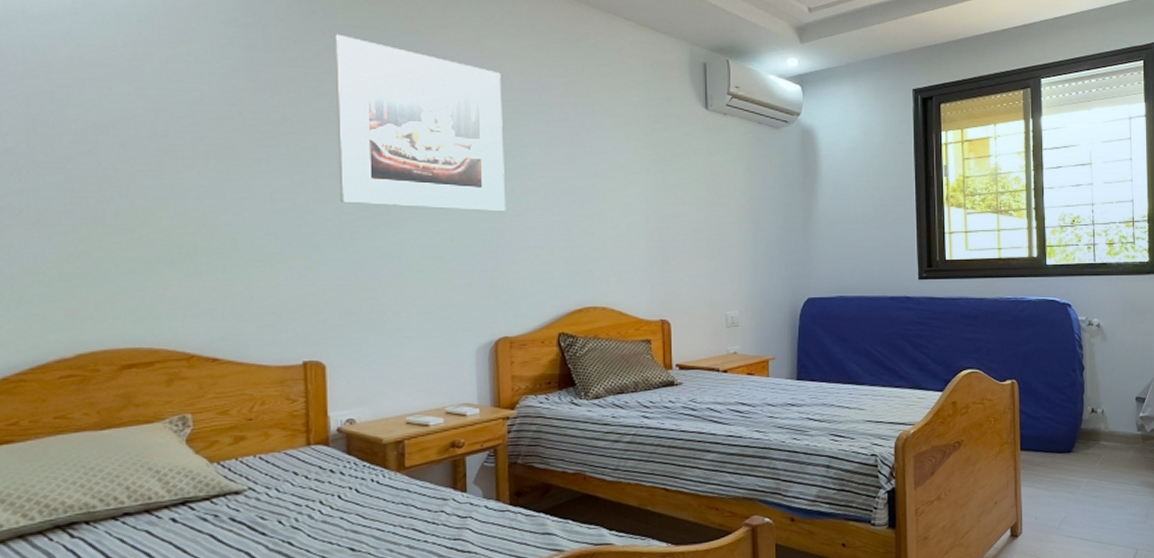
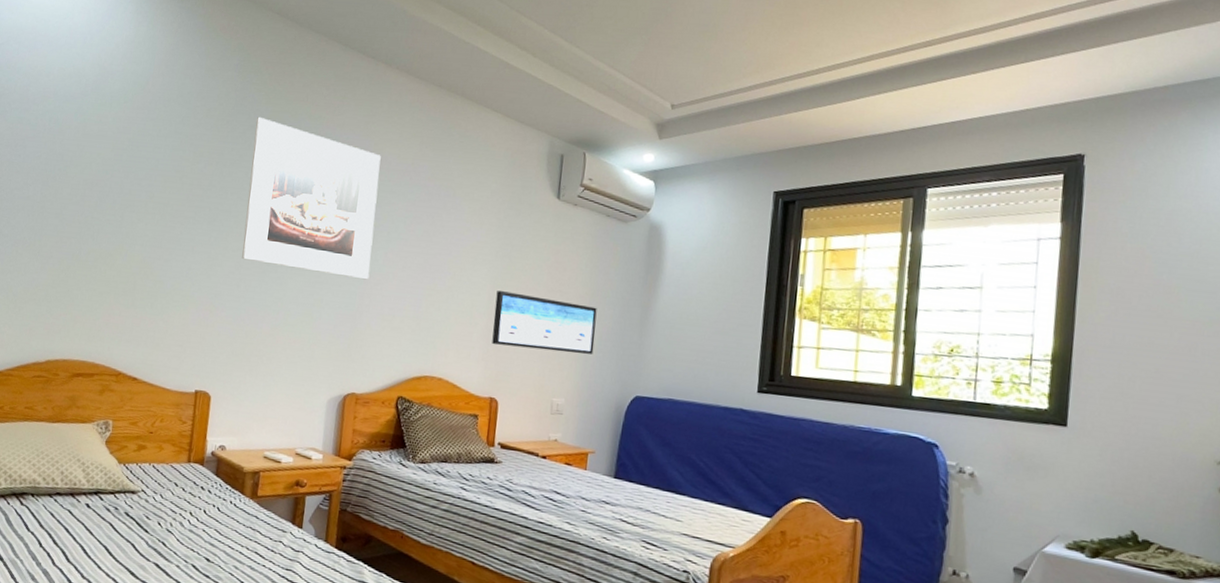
wall art: none [654,208,762,265] -> present [492,290,597,354]

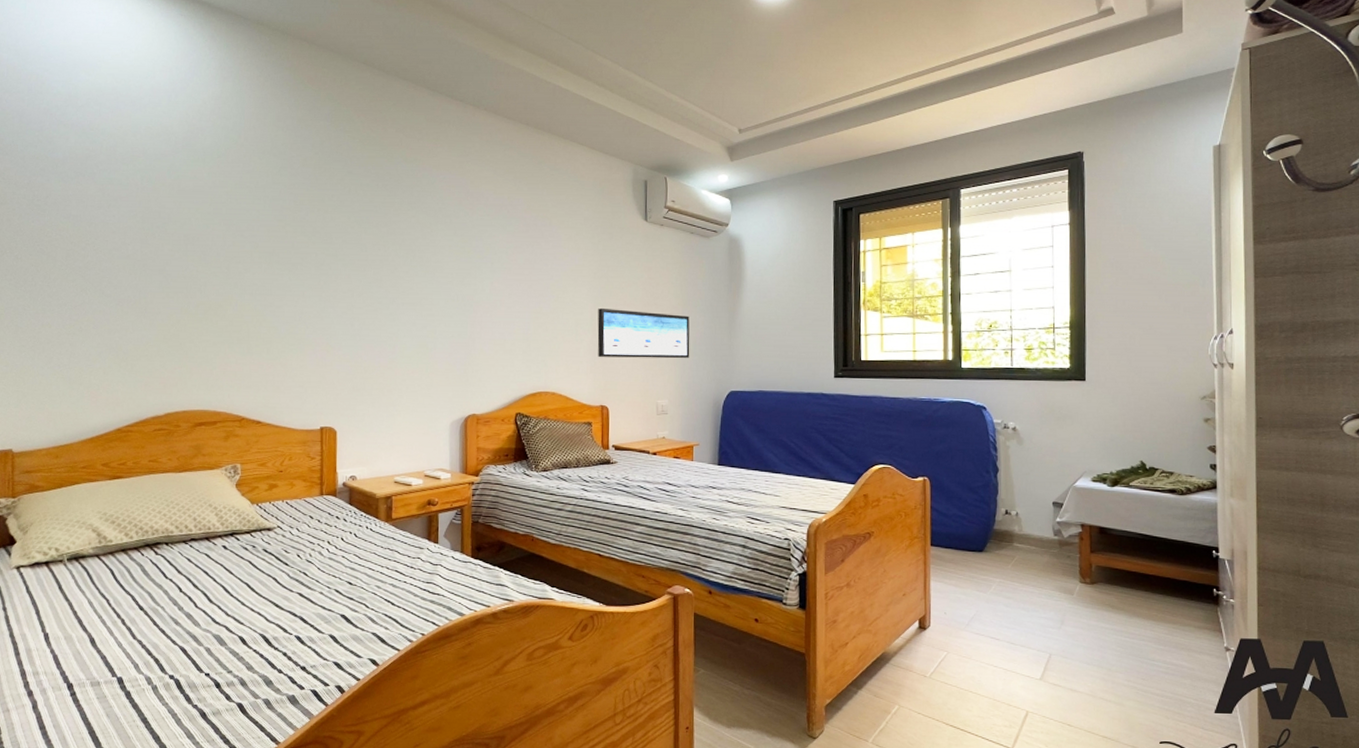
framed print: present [242,116,381,280] -> none [352,163,478,309]

